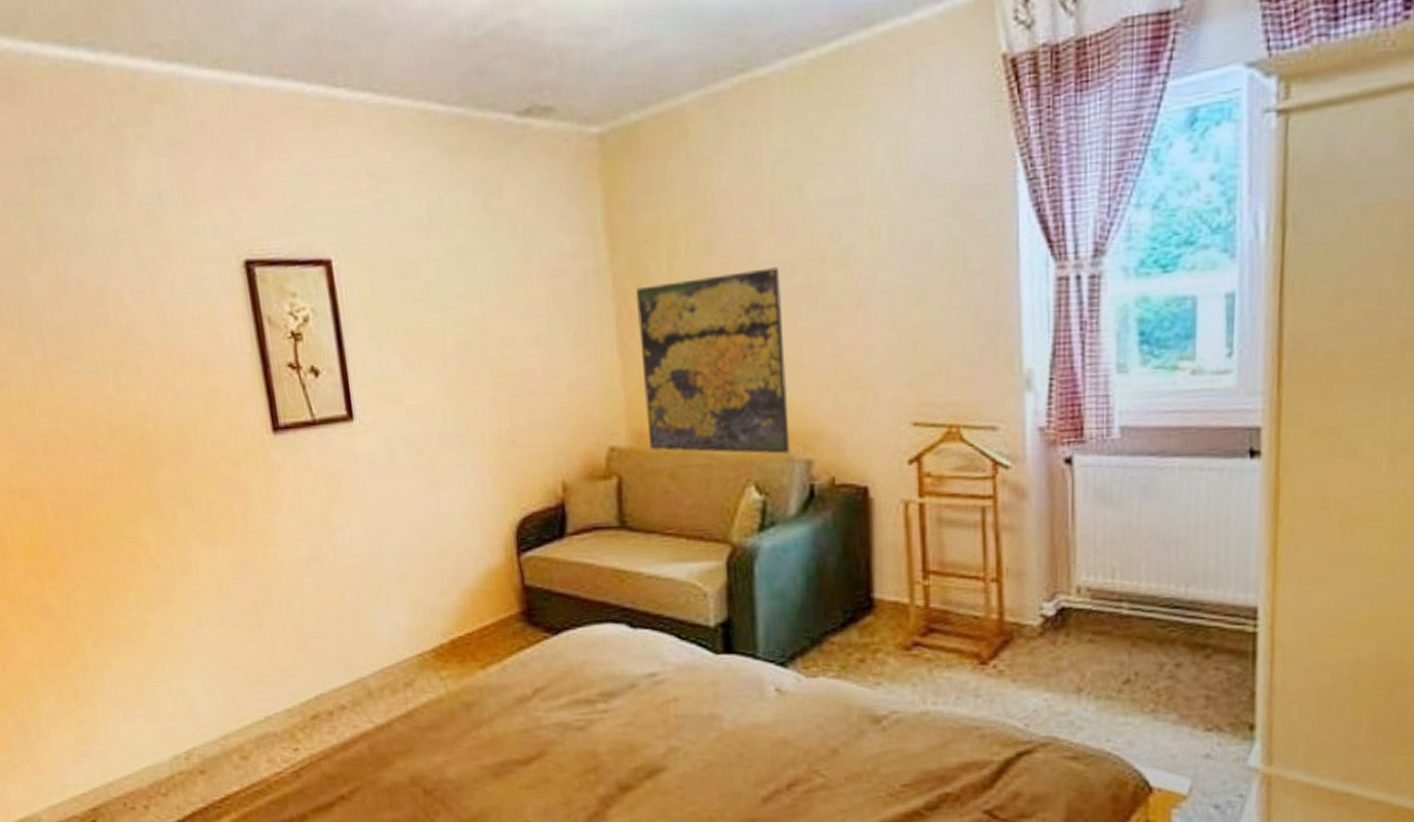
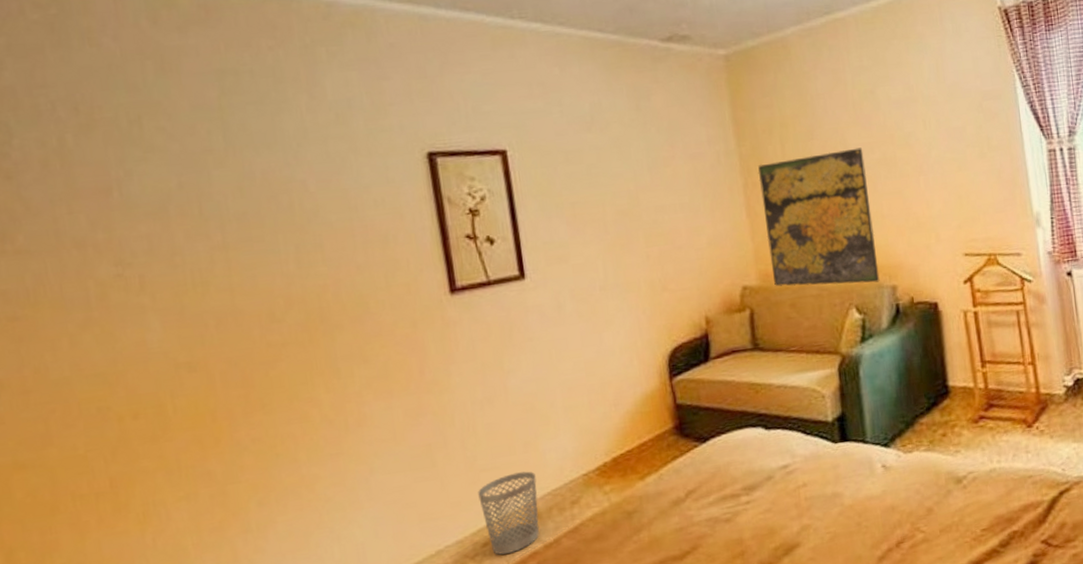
wastebasket: none [306,643,370,730] -> present [478,471,539,555]

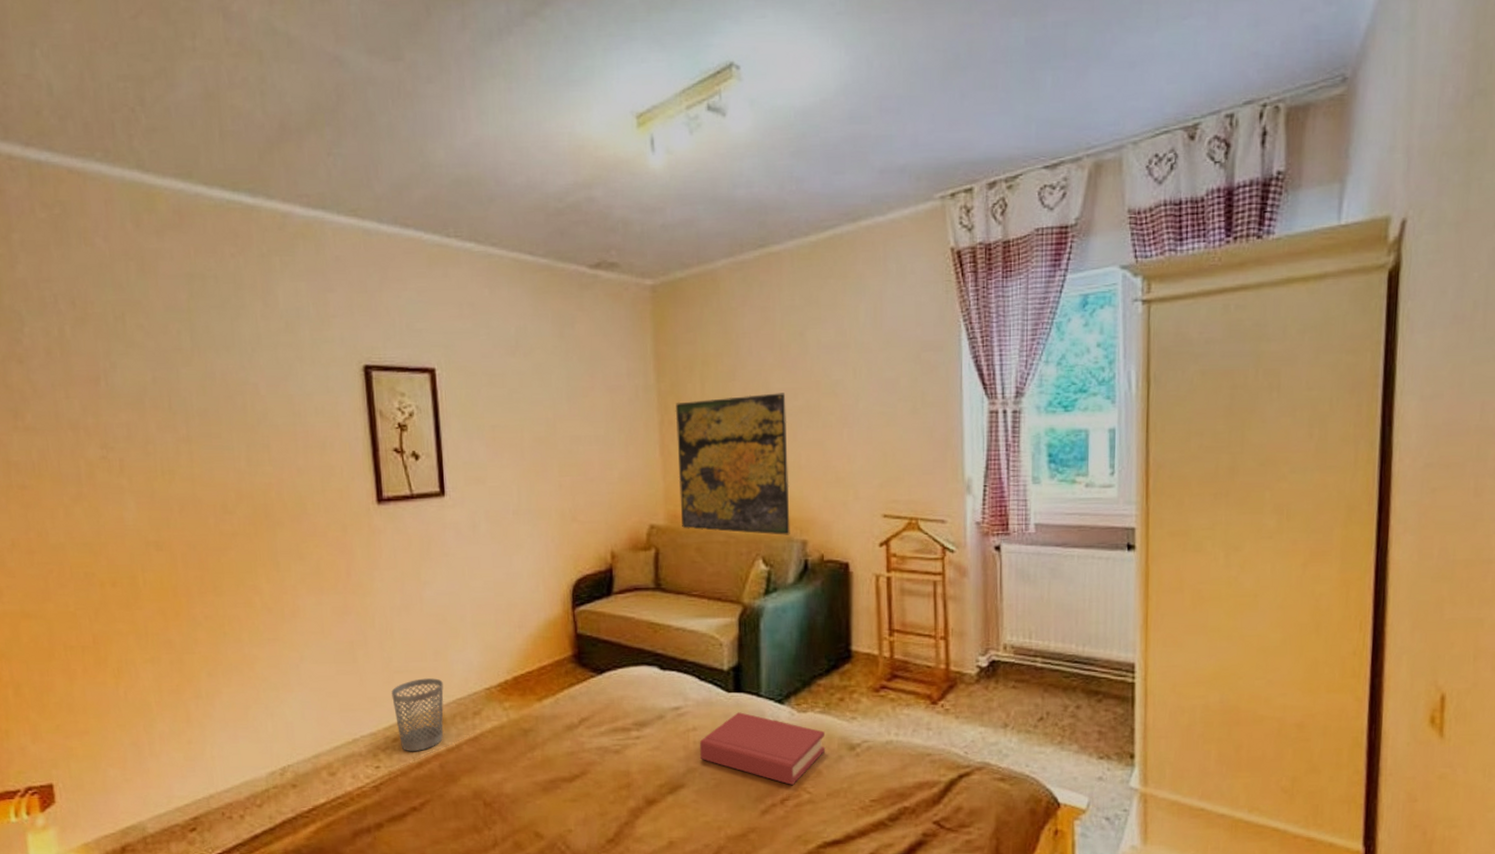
hardback book: none [810,461,934,528] -> present [699,712,826,786]

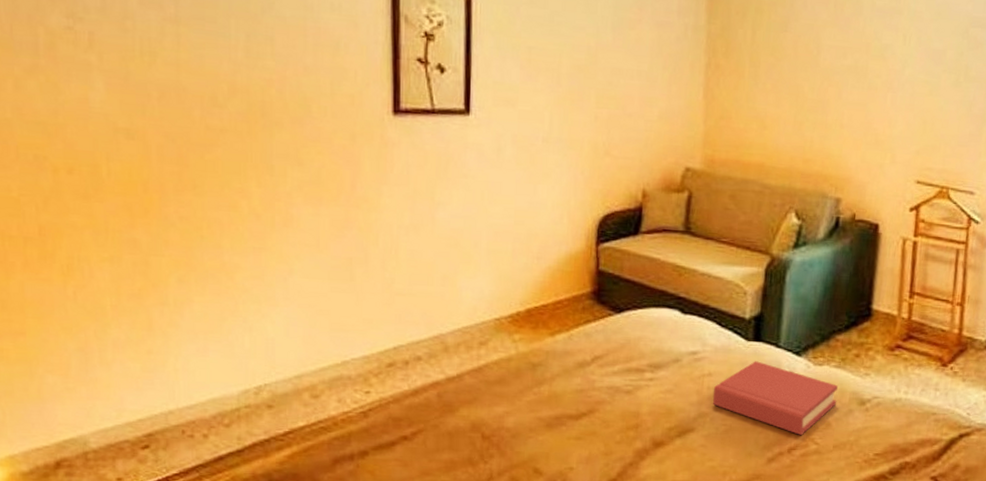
wastebasket: present [391,678,444,751] -> none [390,303,449,378]
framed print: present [675,393,790,535] -> none [718,47,836,192]

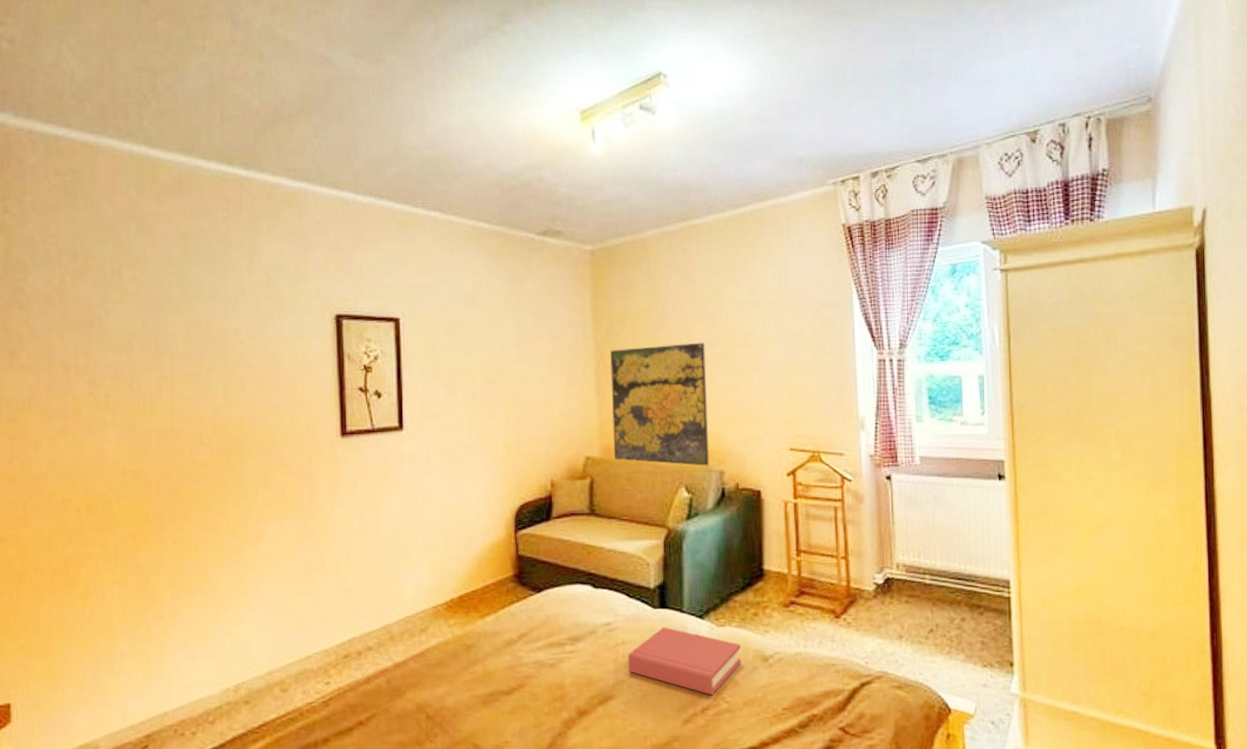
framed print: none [718,47,836,192] -> present [609,342,709,466]

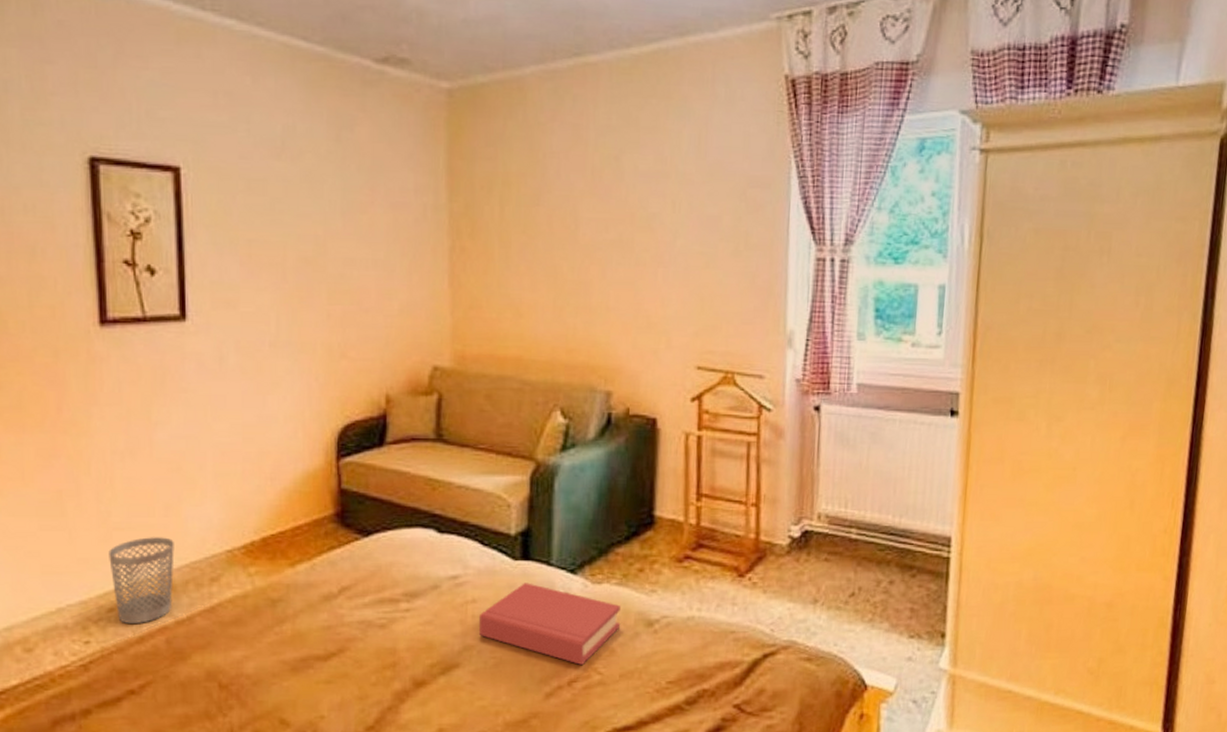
wastebasket: none [345,597,394,667] -> present [109,537,174,623]
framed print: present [609,342,709,466] -> none [468,223,596,385]

